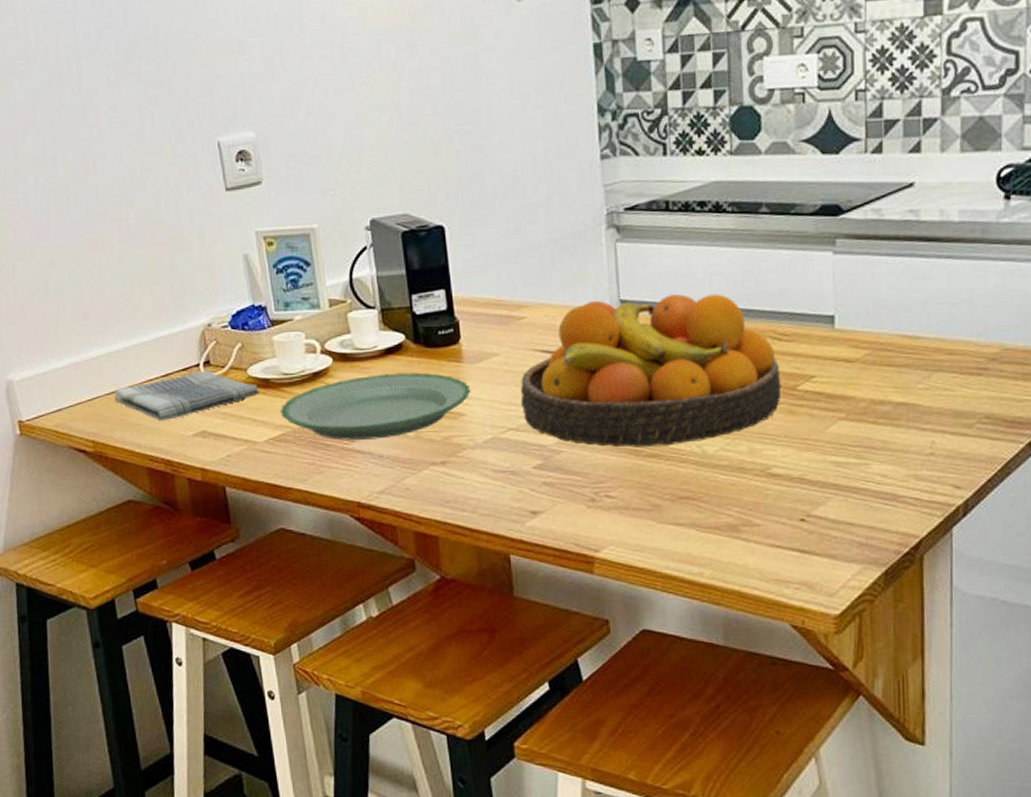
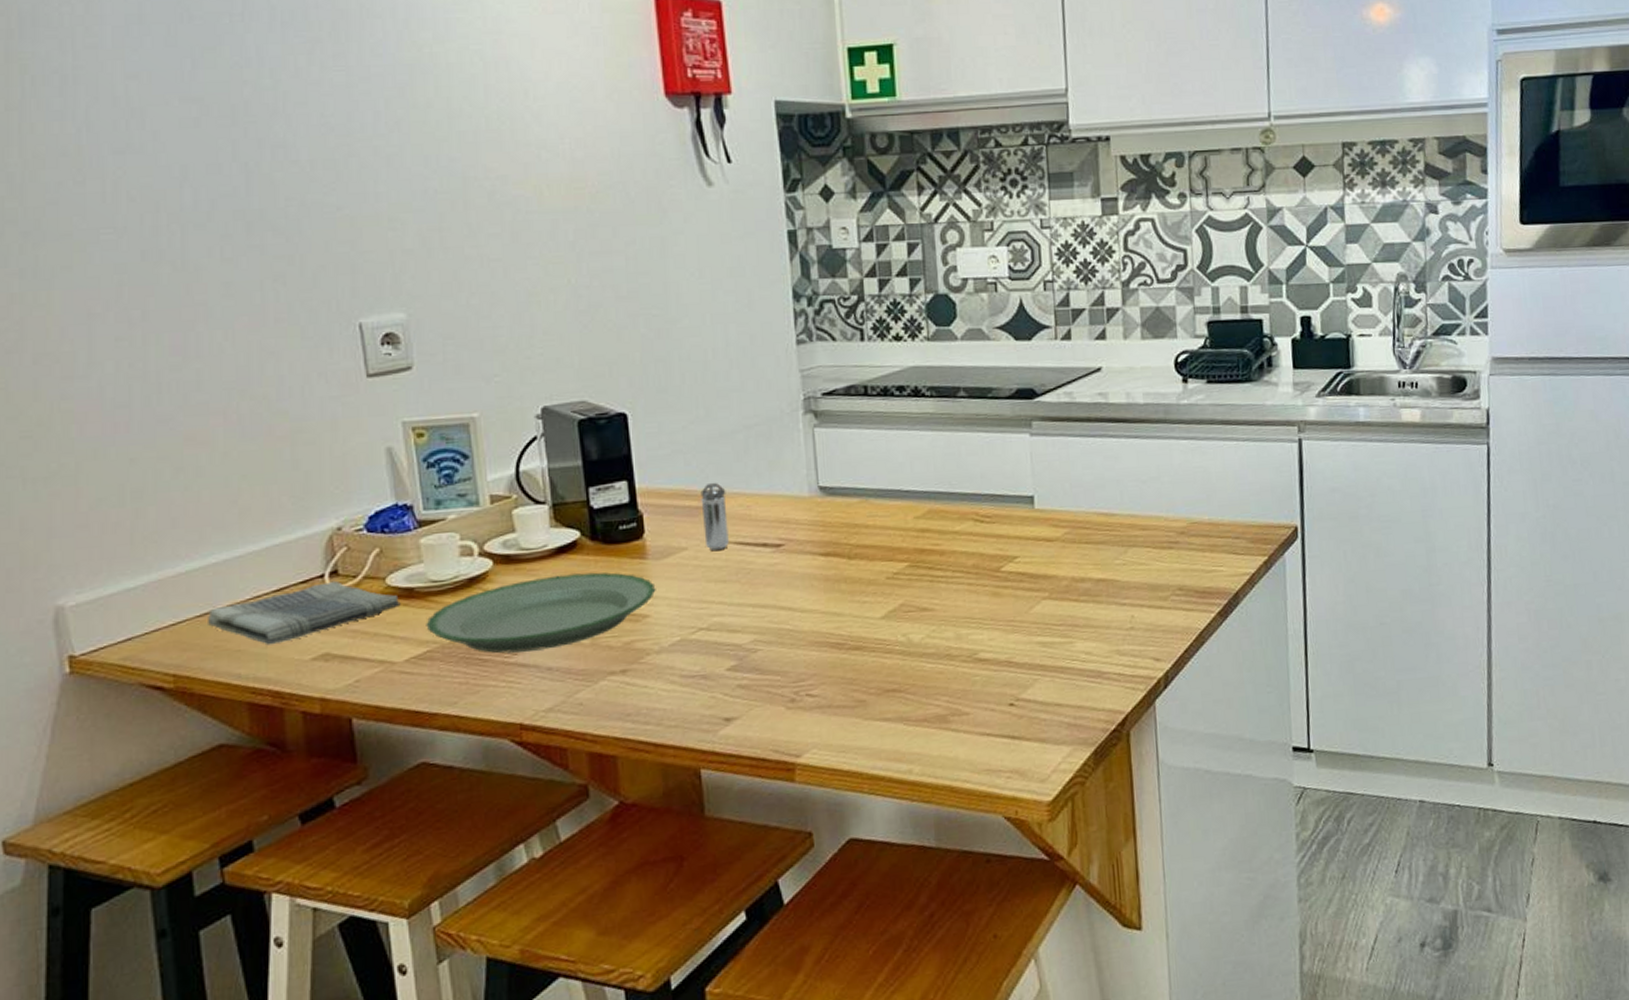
shaker: none [510,293,536,357] -> present [700,482,729,550]
fruit bowl: present [520,294,781,447] -> none [711,478,986,642]

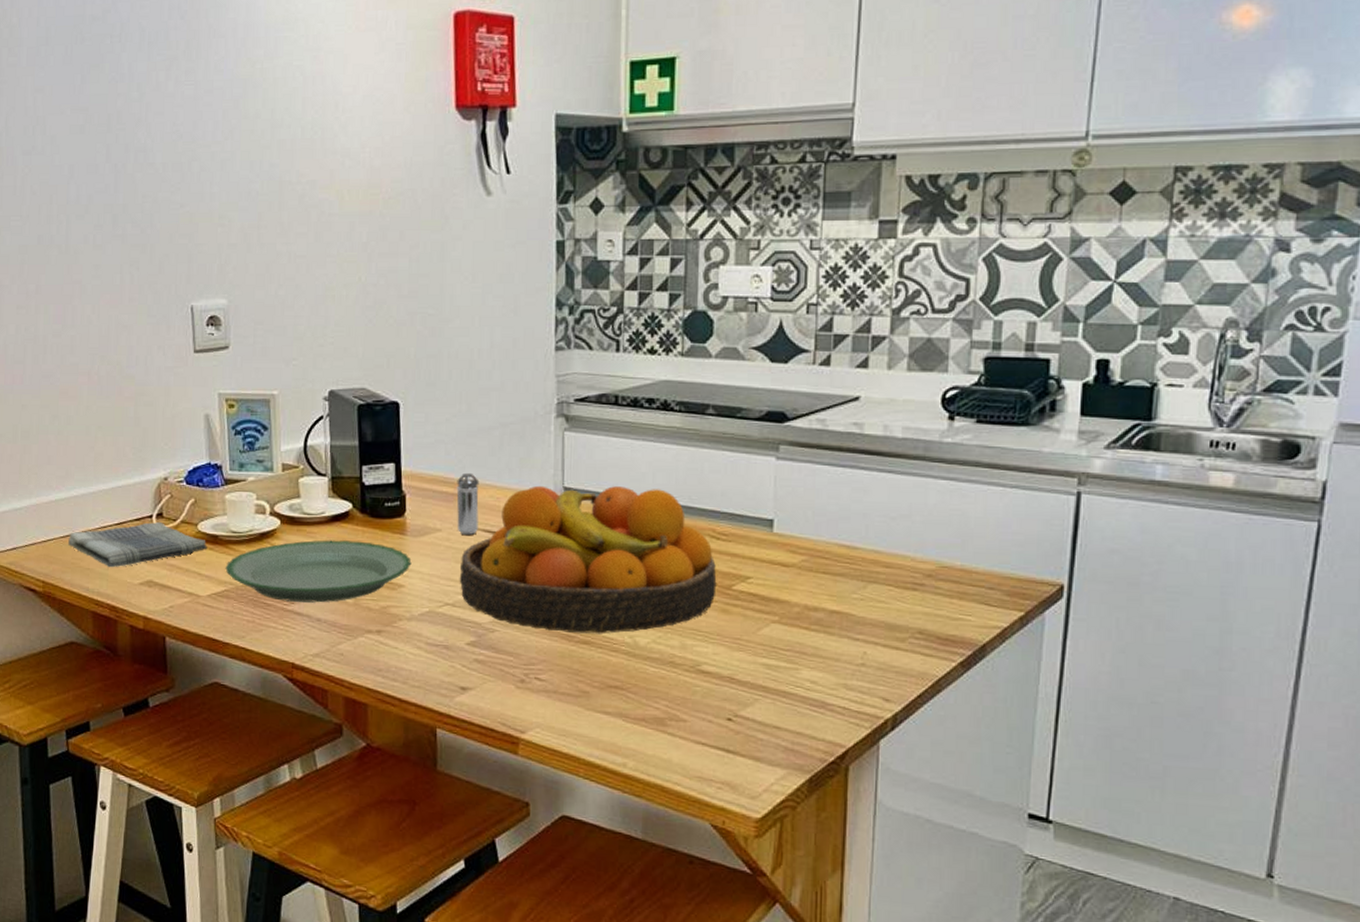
fruit bowl: none [711,478,986,642] -> present [459,485,717,634]

